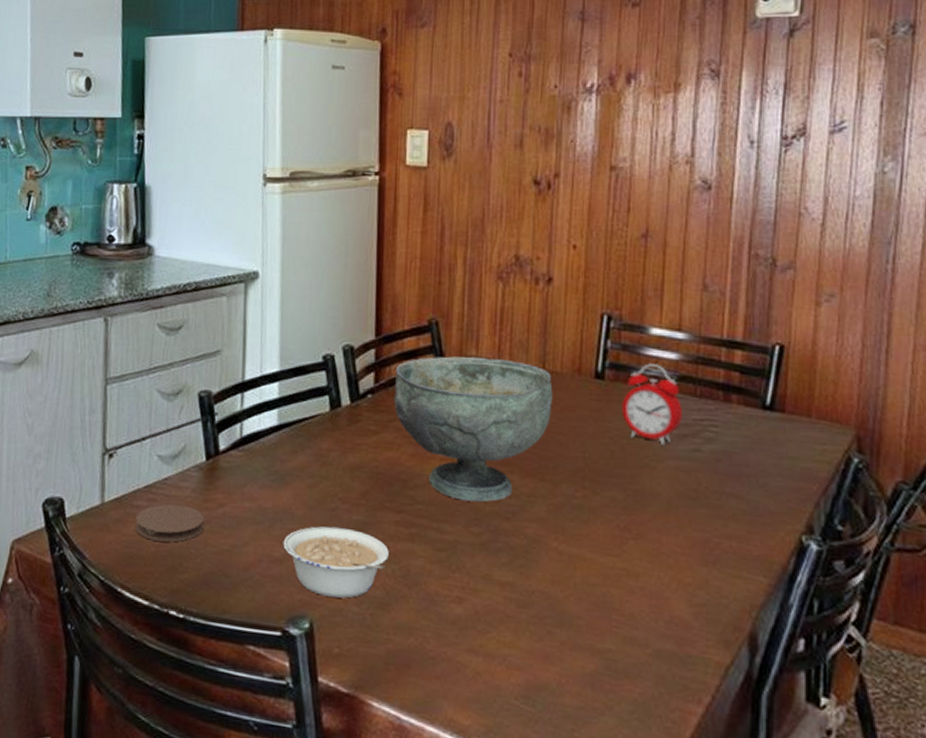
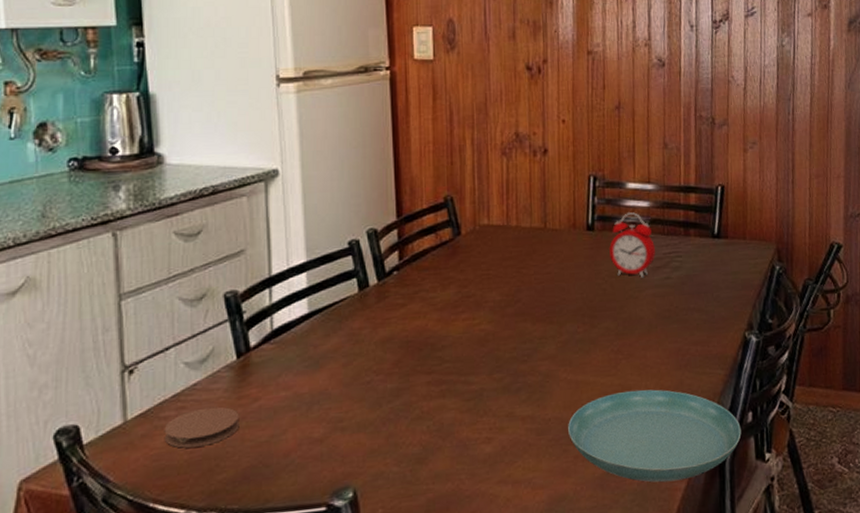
legume: present [283,526,389,599] -> none [322,397,423,464]
decorative bowl: present [393,356,553,502] -> none [417,224,555,353]
saucer: none [555,577,787,704] -> present [568,389,741,483]

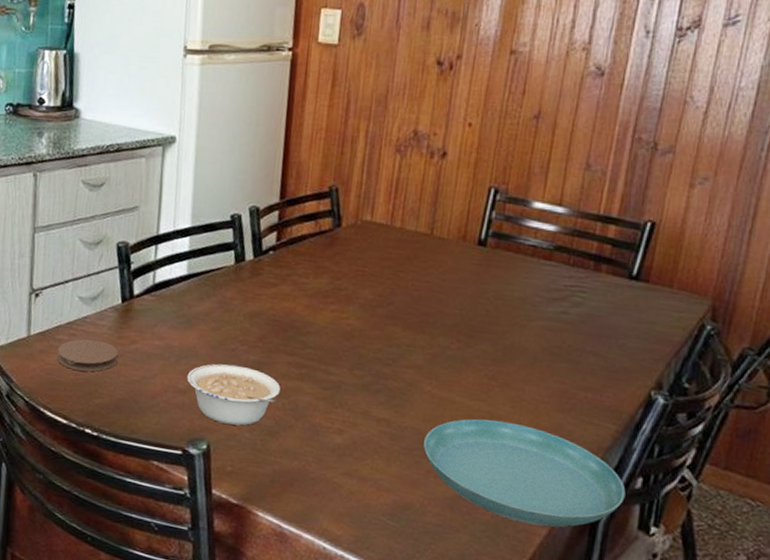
legume: none [322,397,423,464] -> present [186,363,280,426]
alarm clock: present [609,212,655,278] -> none [500,234,555,307]

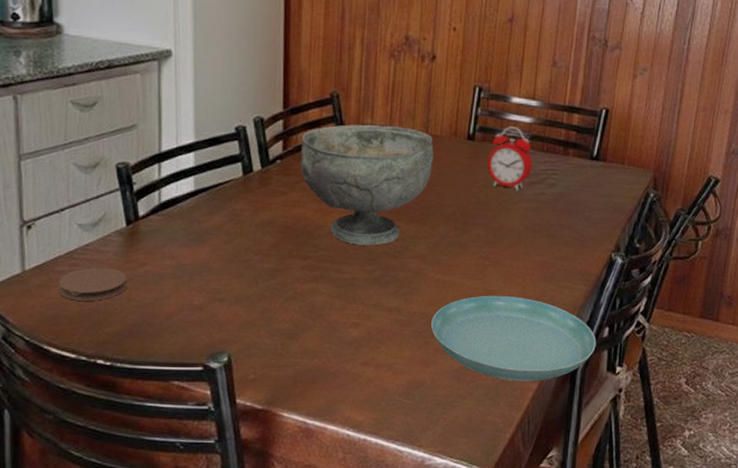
legume: present [186,363,280,426] -> none [202,275,296,334]
decorative bowl: none [293,220,439,350] -> present [300,124,434,246]
alarm clock: none [500,234,555,307] -> present [487,126,533,191]

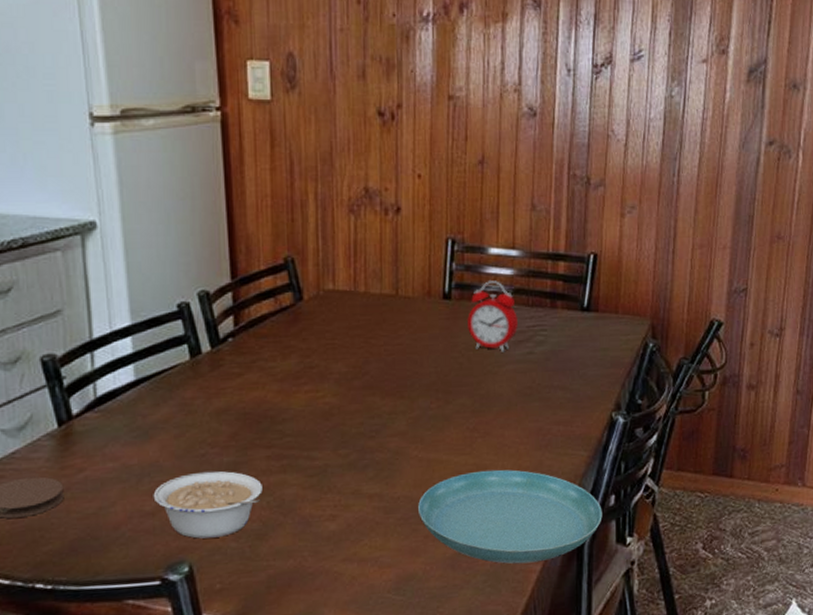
legume: none [202,275,296,334] -> present [153,471,263,539]
decorative bowl: present [300,124,434,246] -> none [255,289,407,427]

